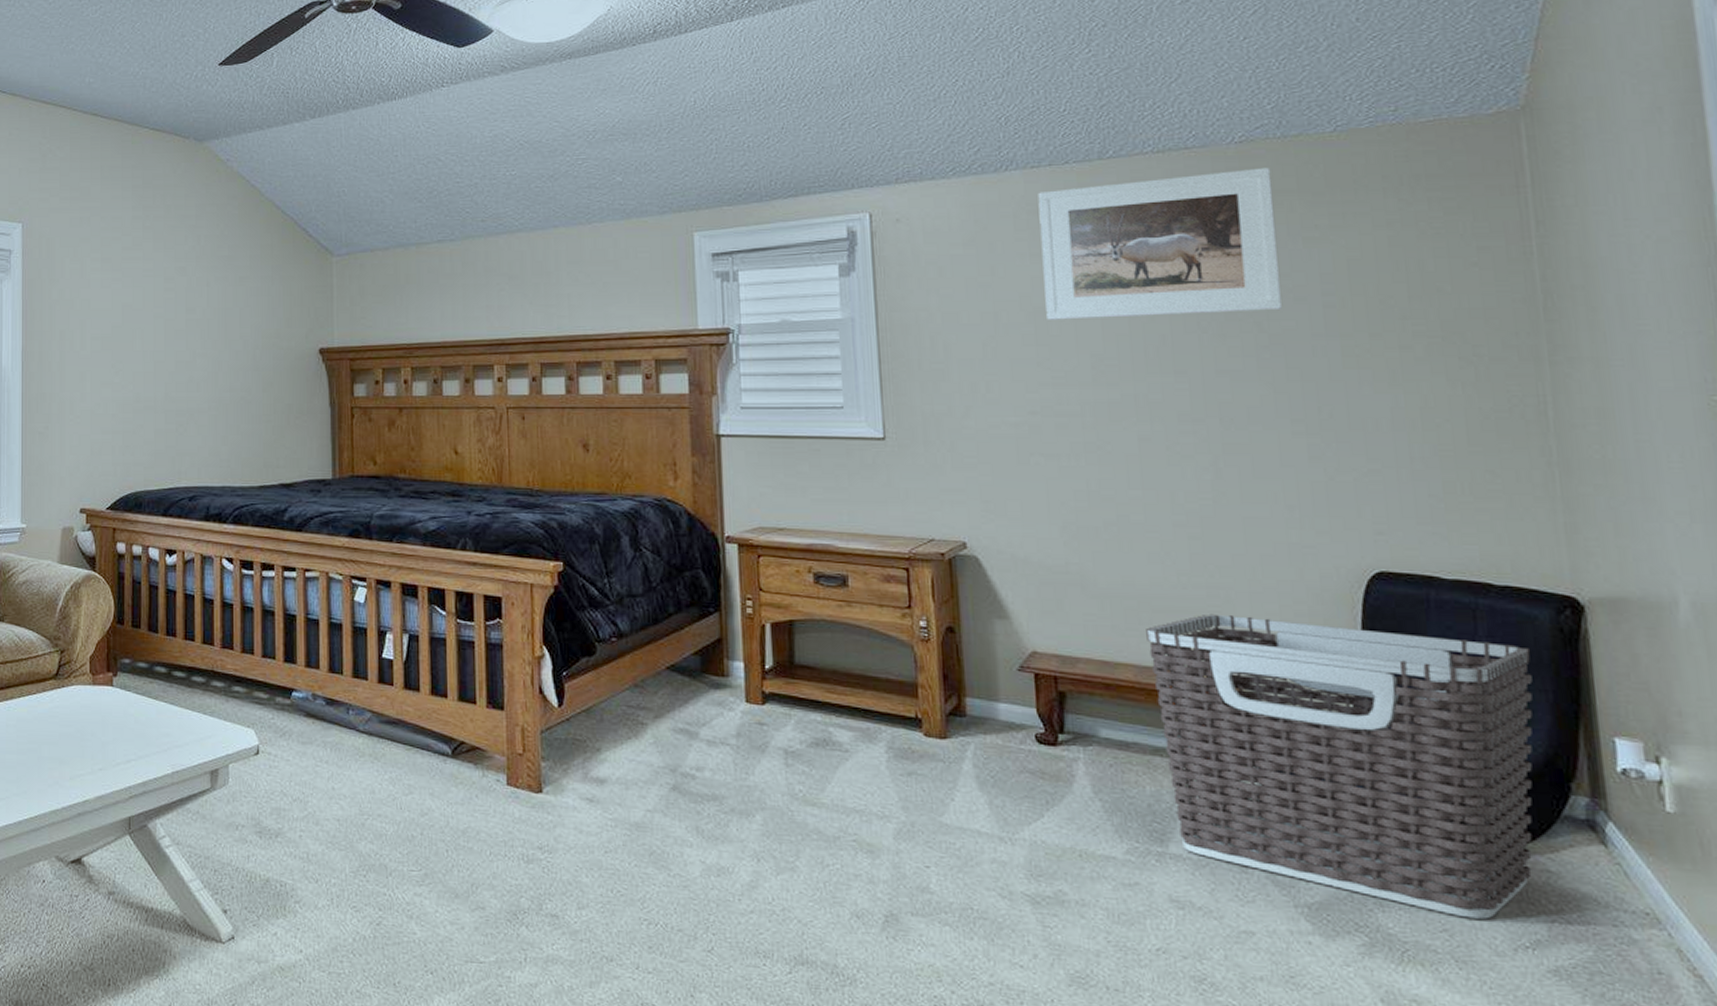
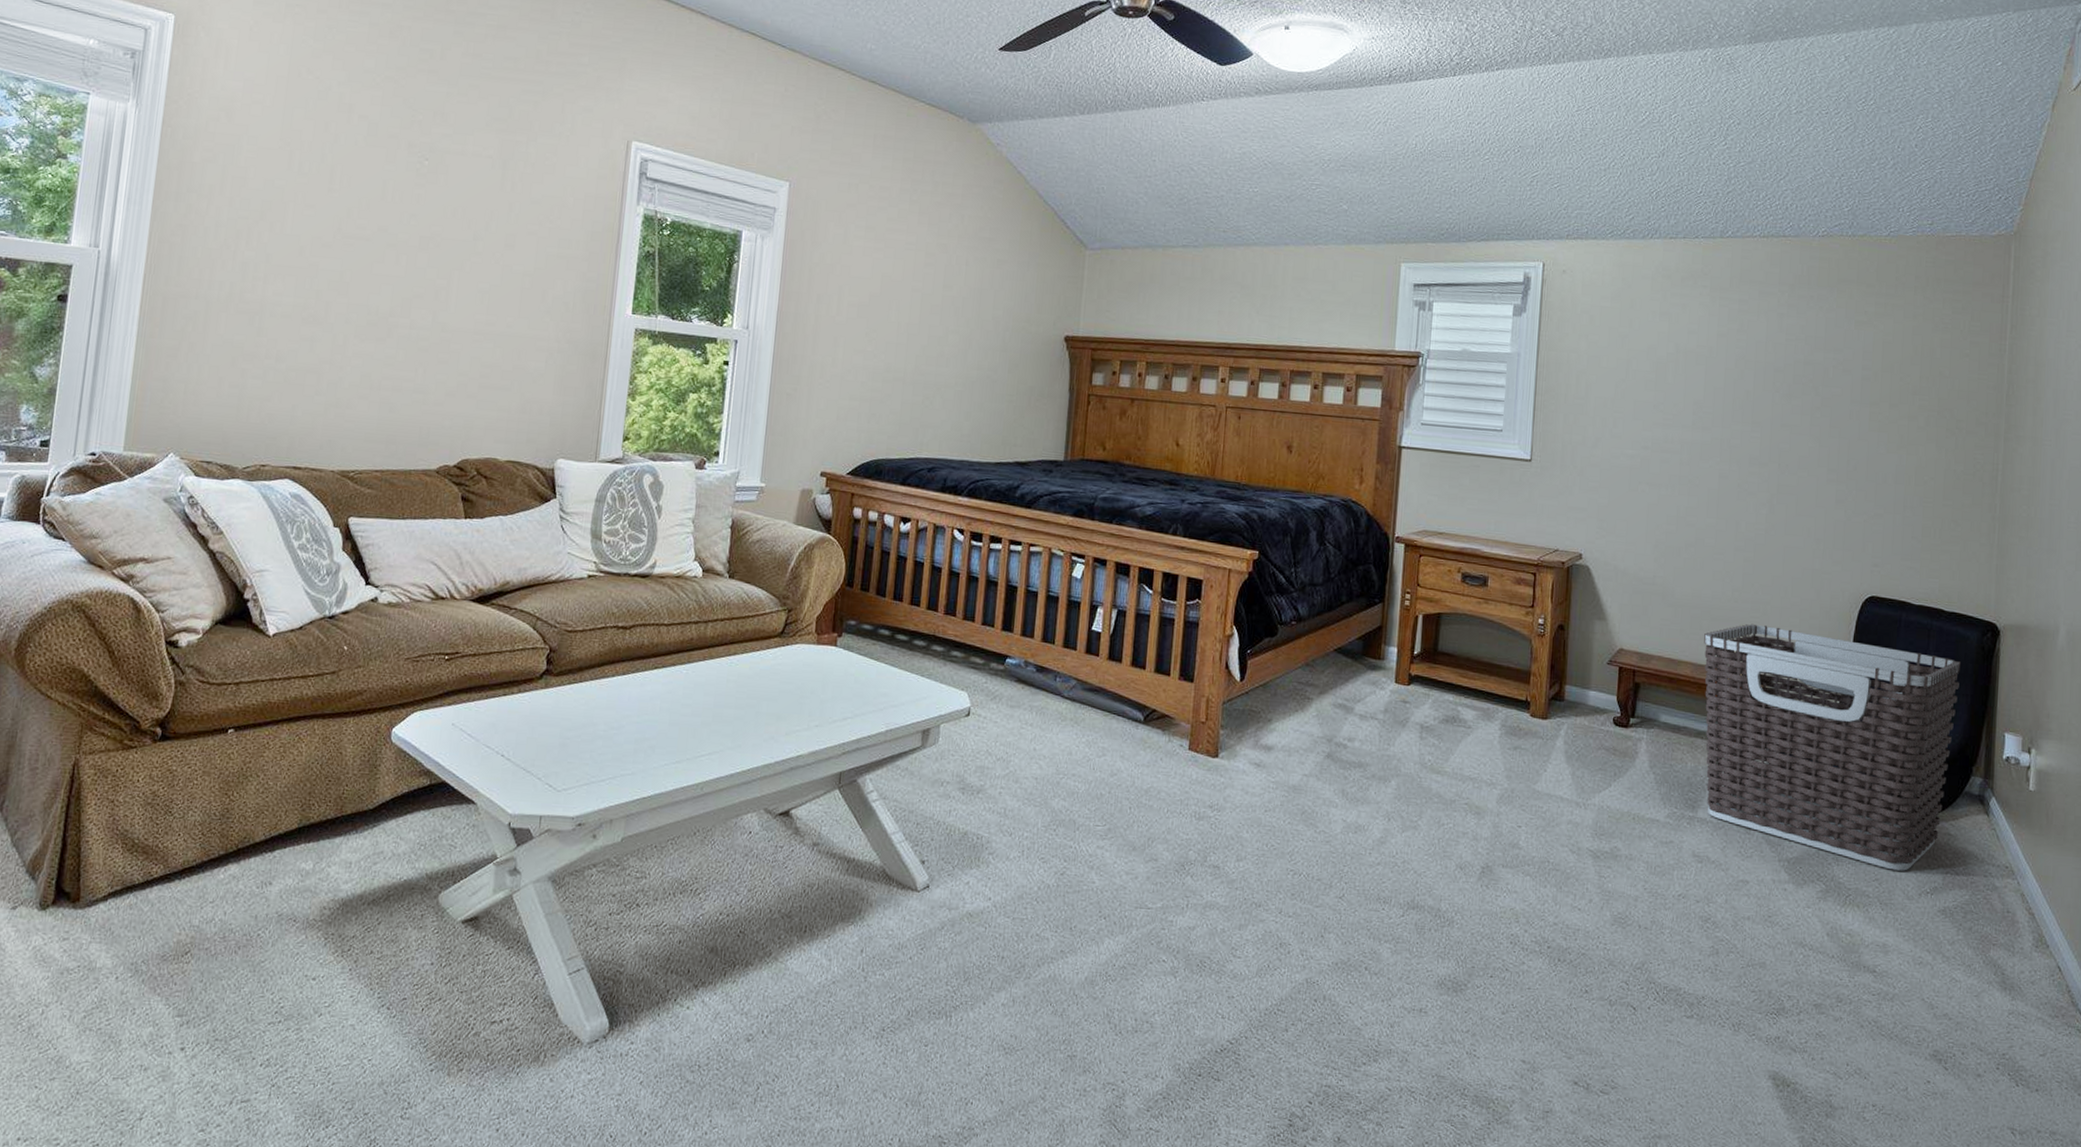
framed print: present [1038,167,1282,320] -> none [1666,259,1841,379]

